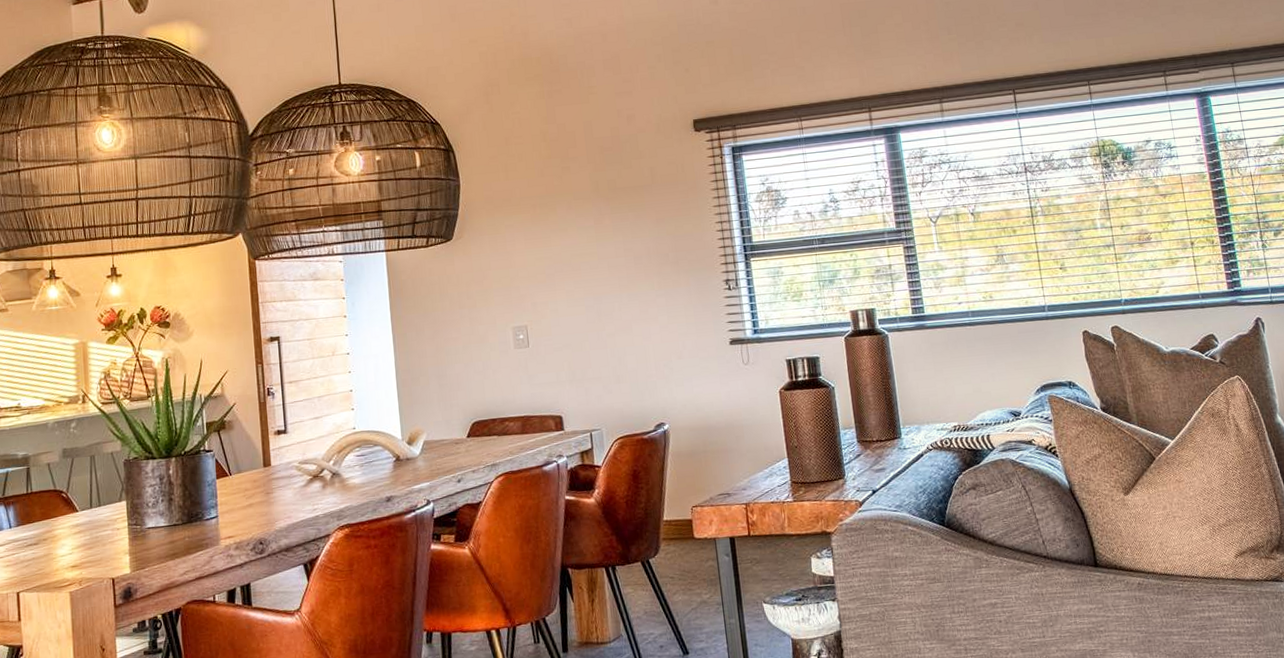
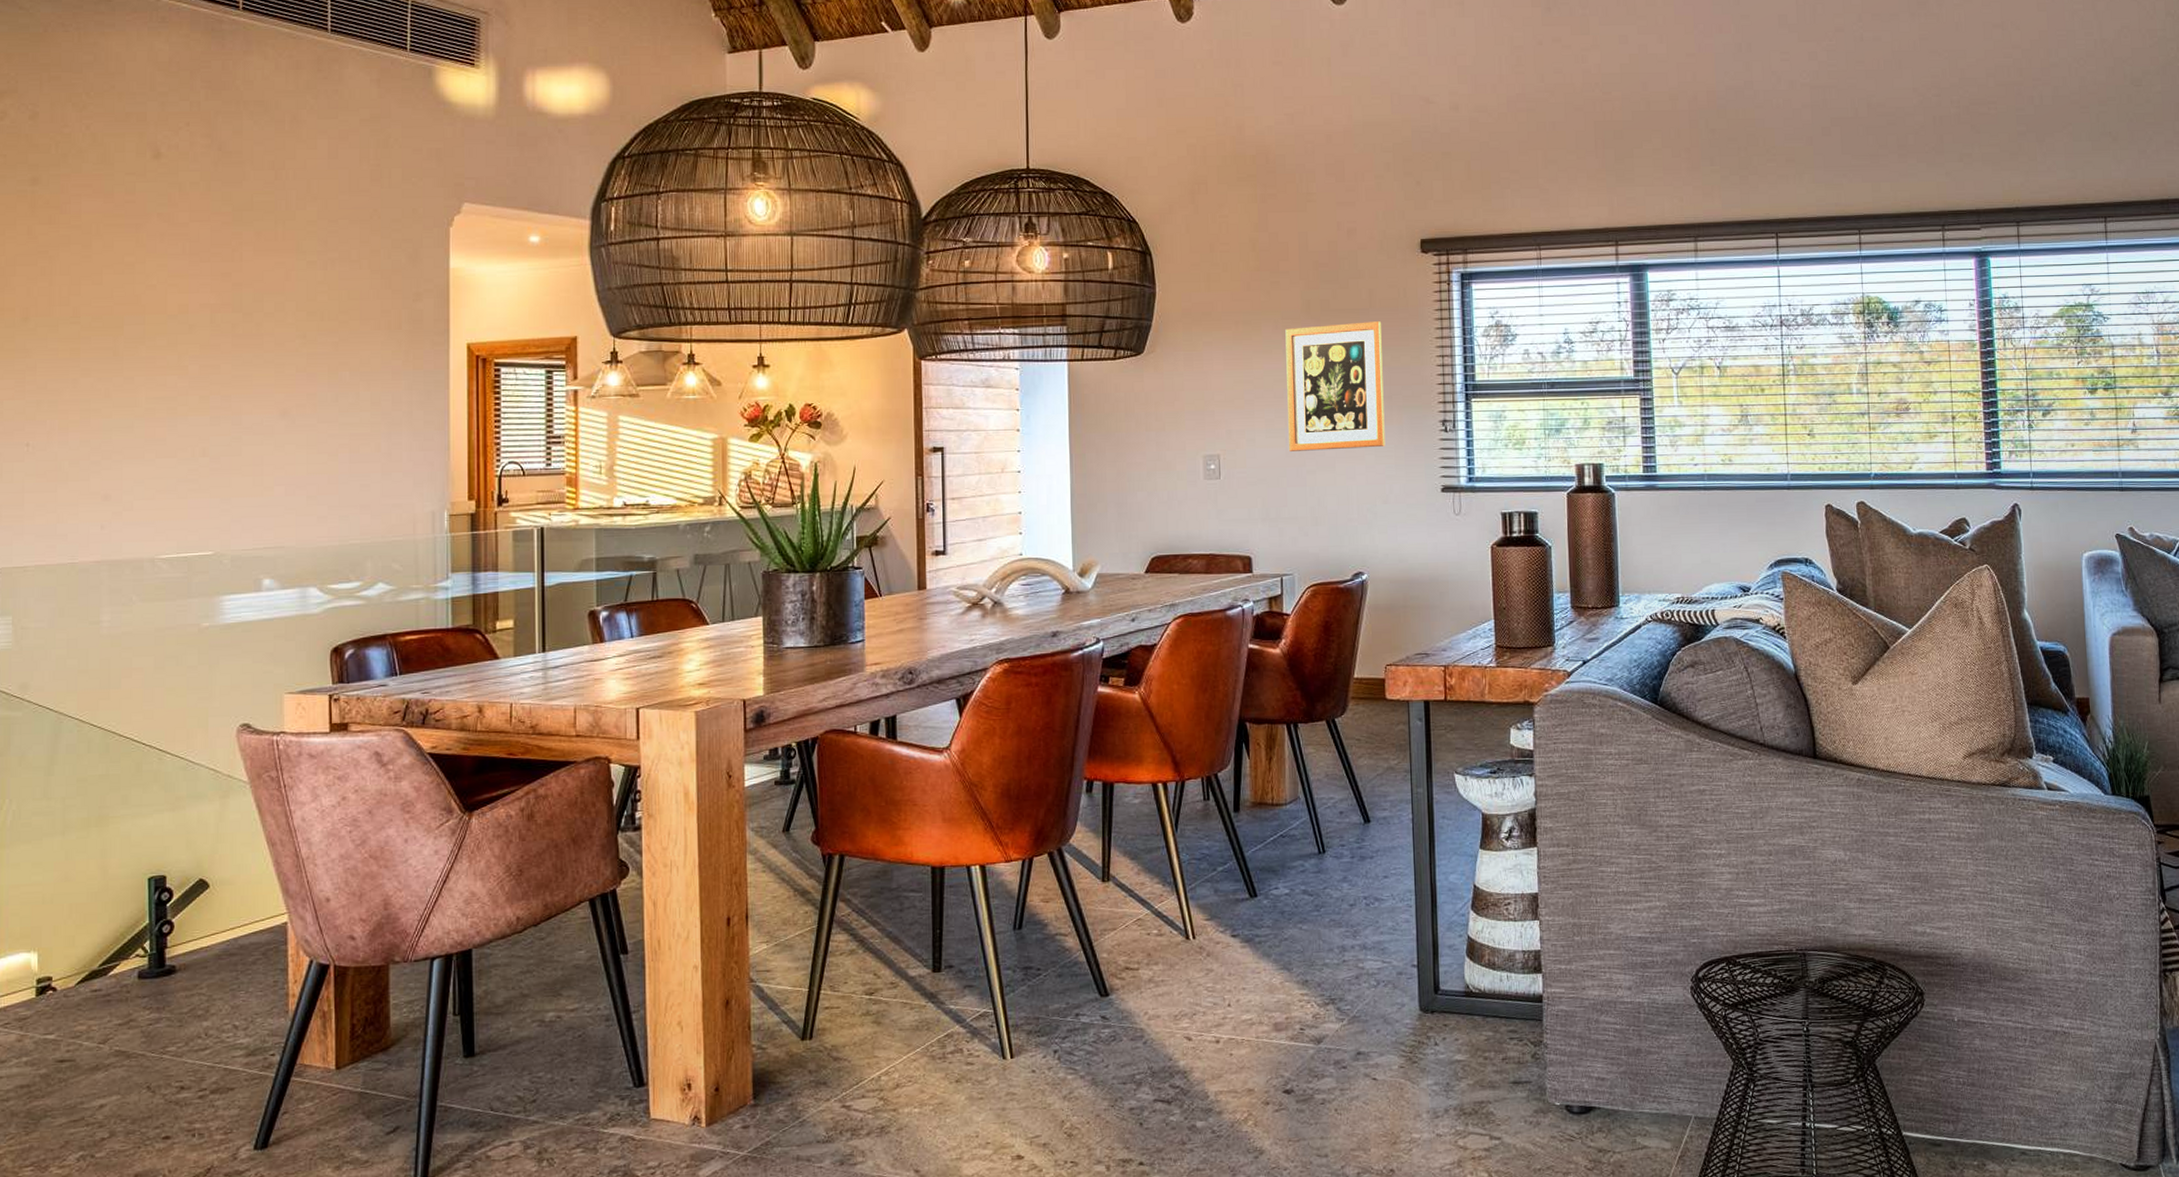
wall art: none [578,195,676,318] -> present [1285,321,1386,451]

